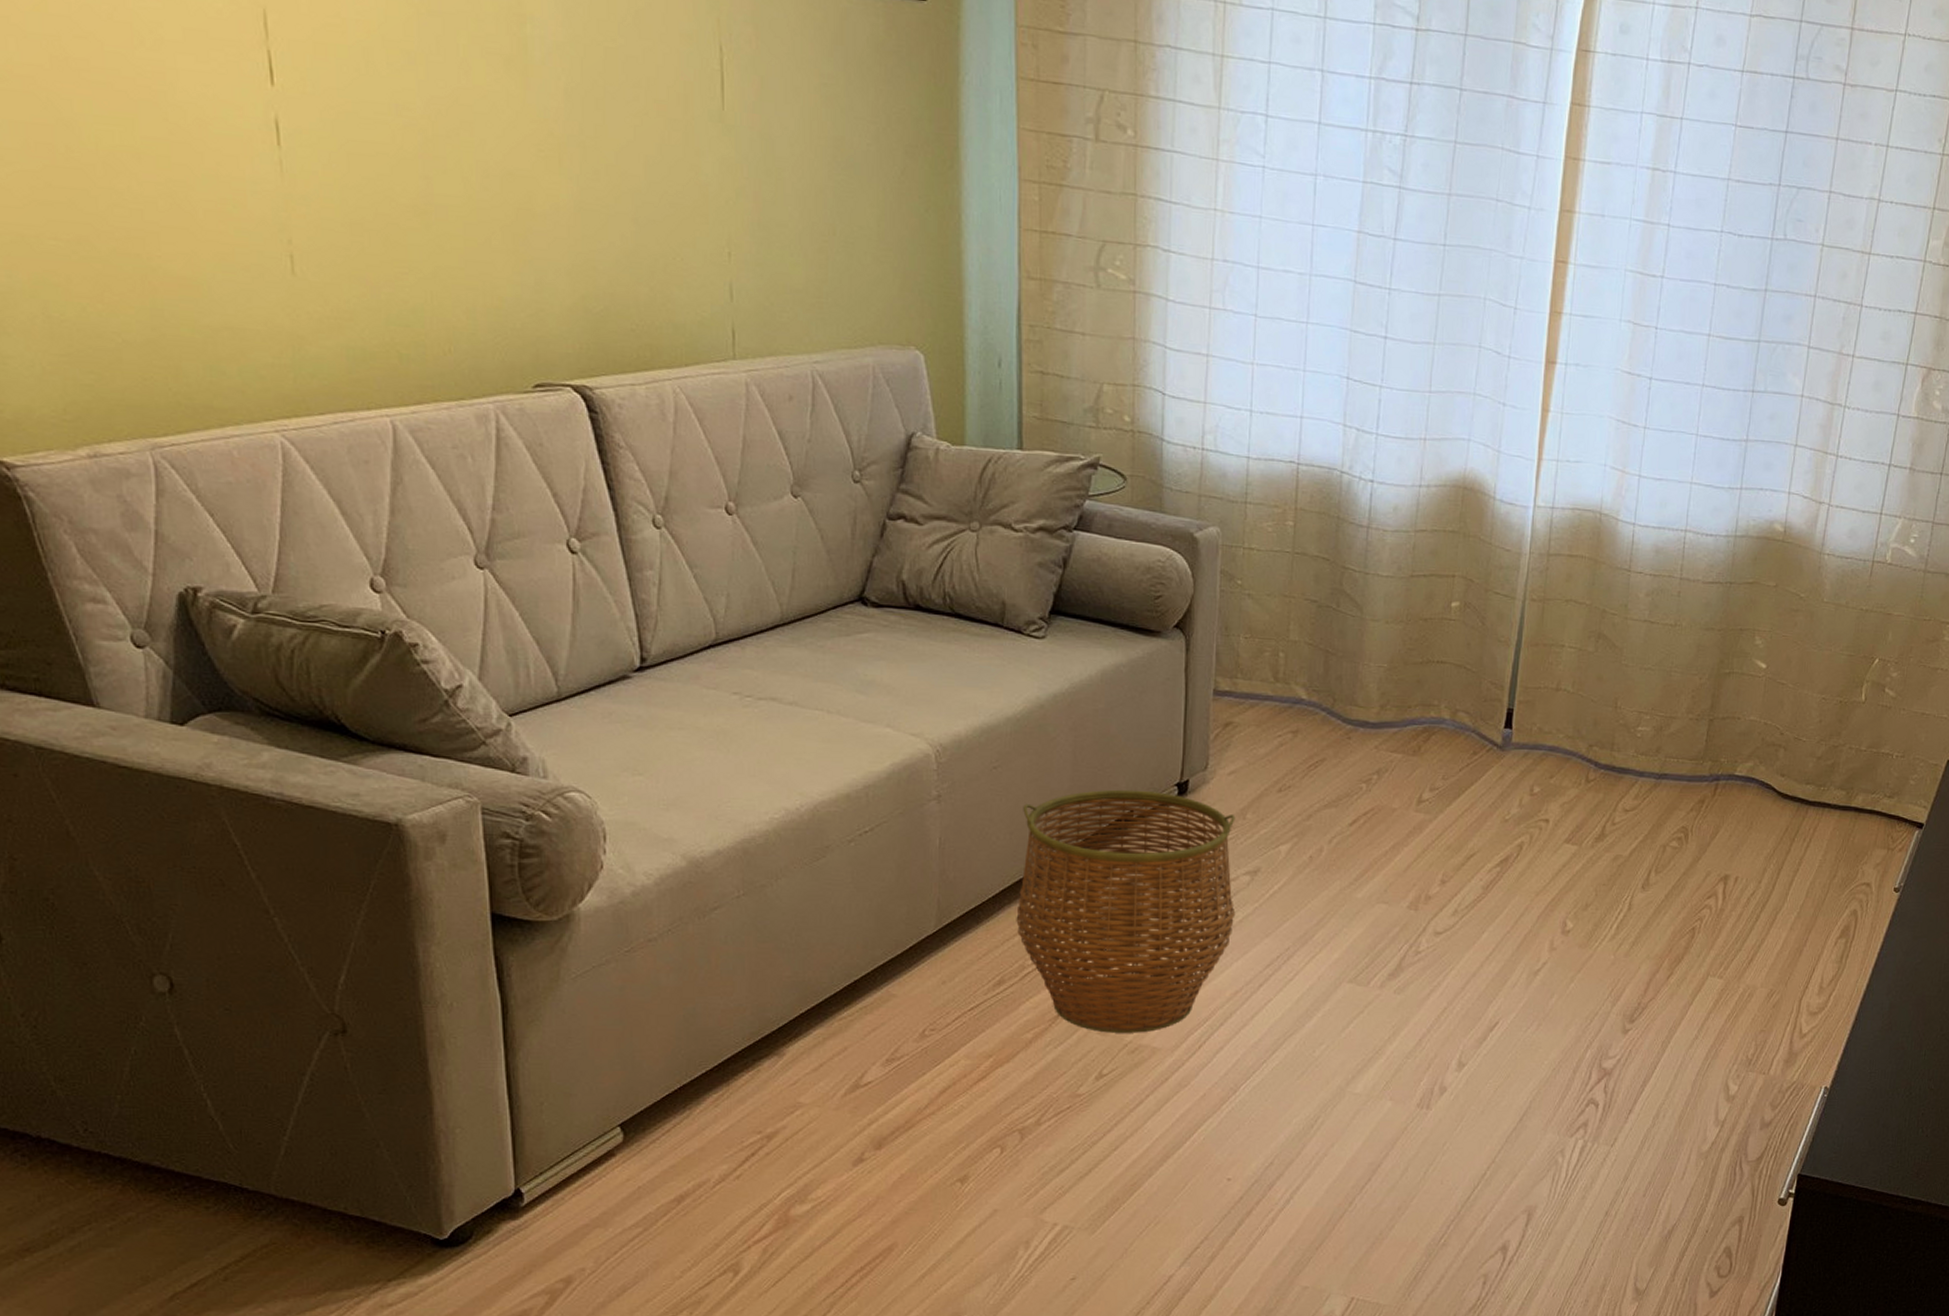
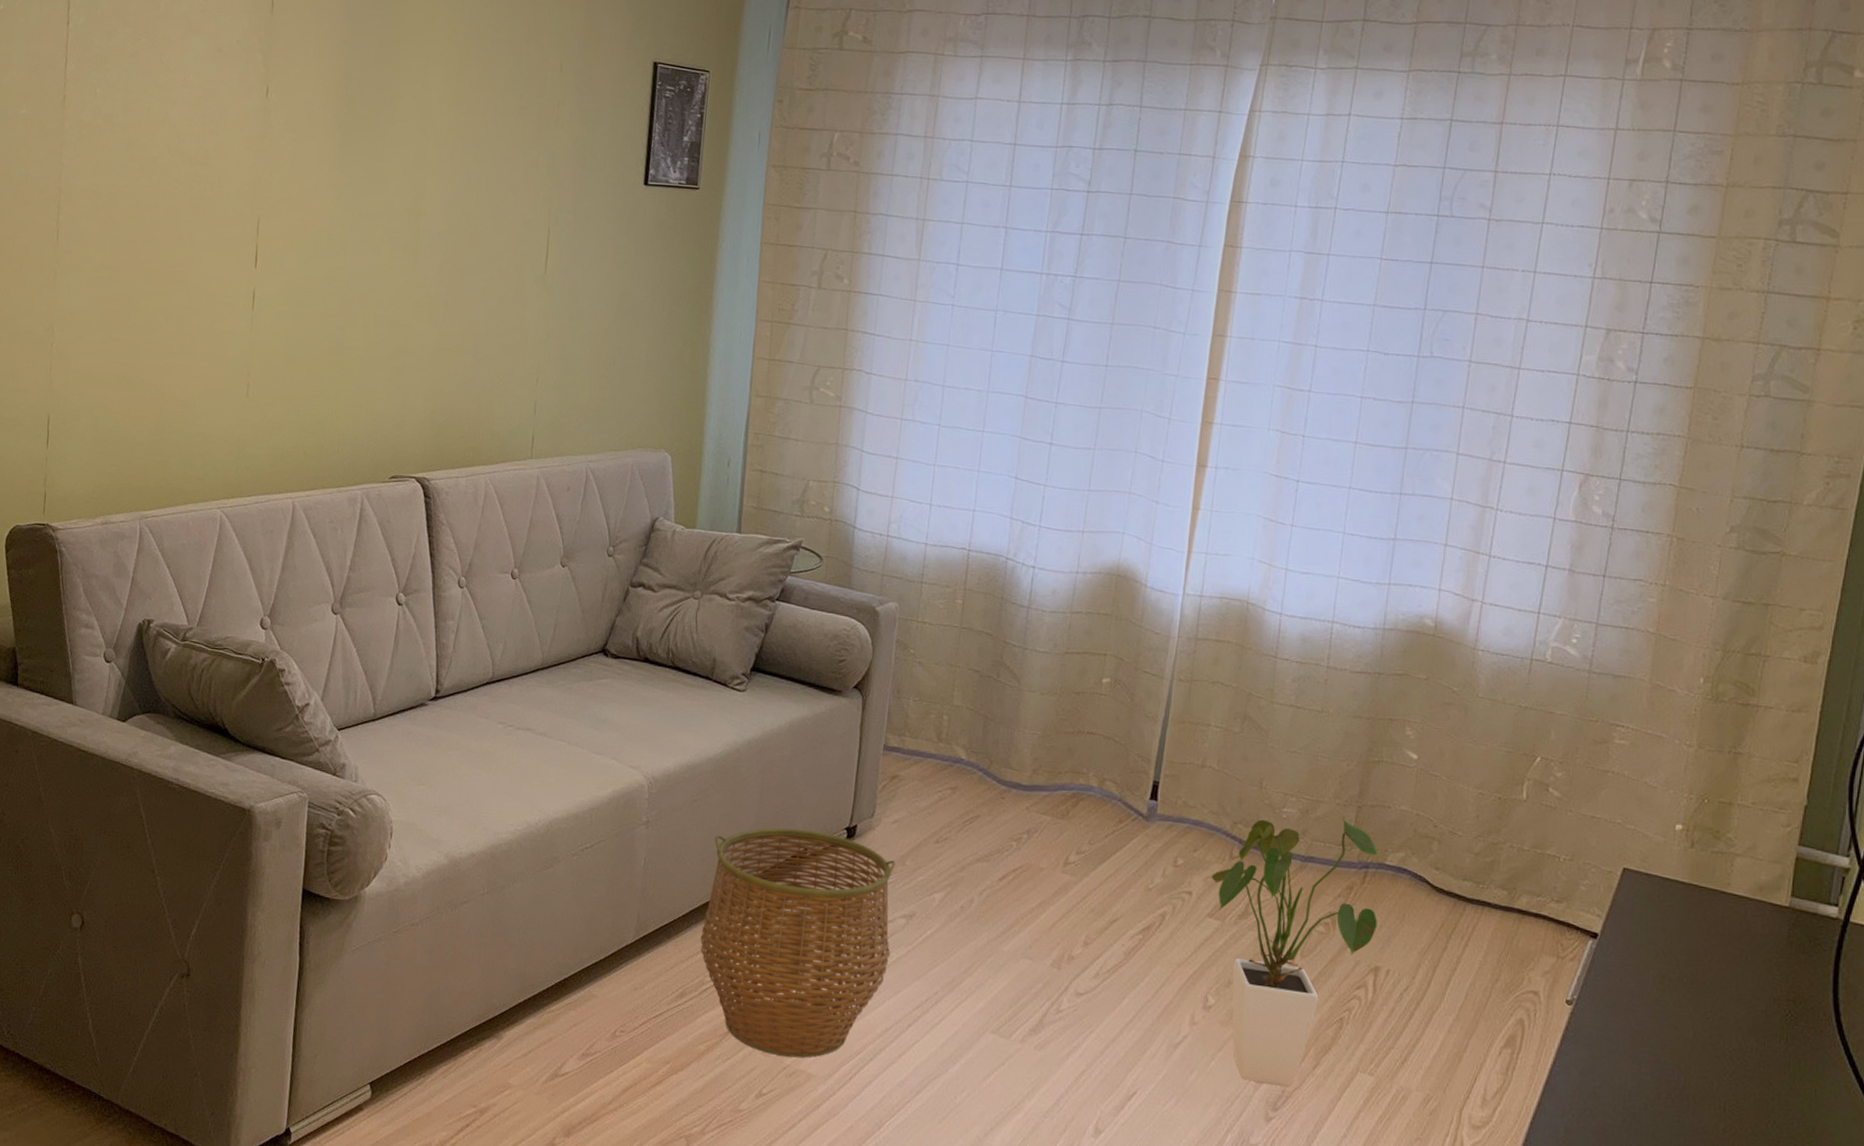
house plant: none [1567,731,1729,999] -> present [1211,816,1379,1088]

